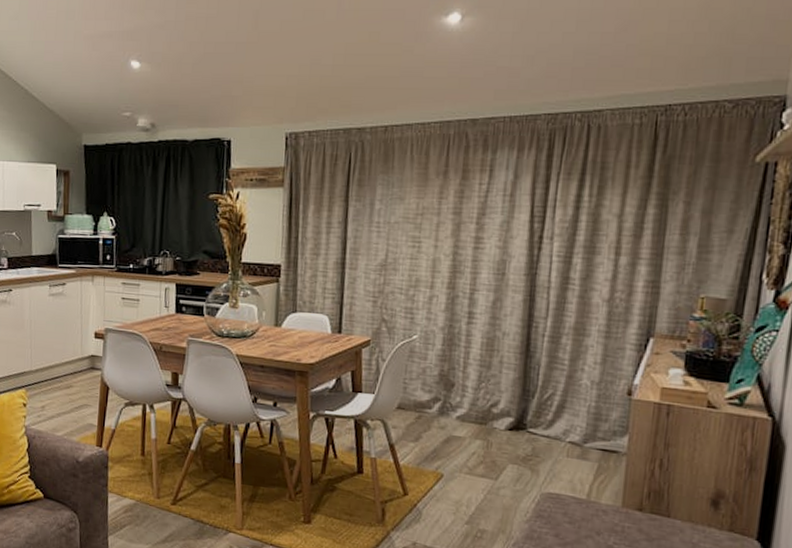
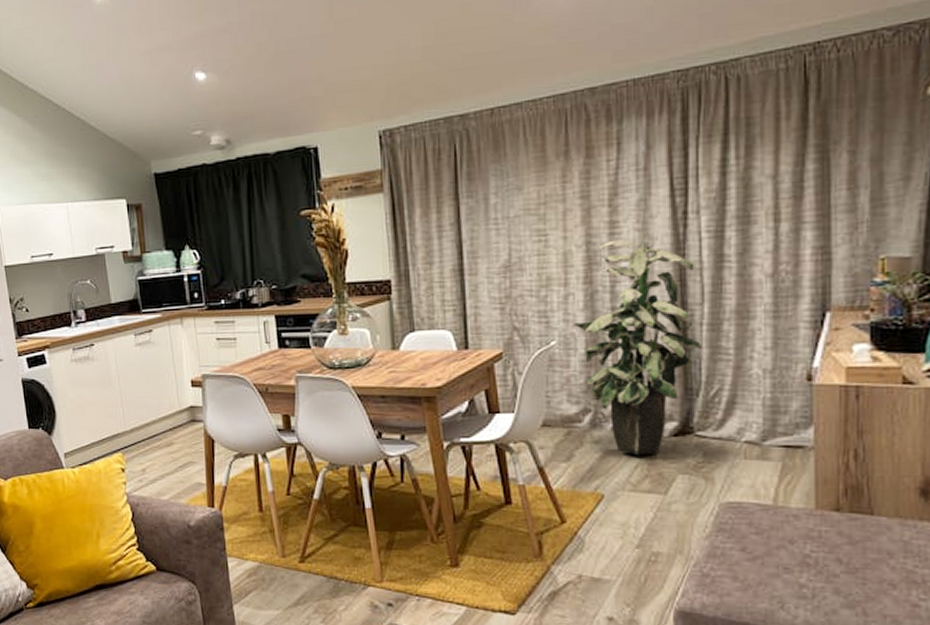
indoor plant: none [435,253,544,444] -> present [574,239,703,456]

